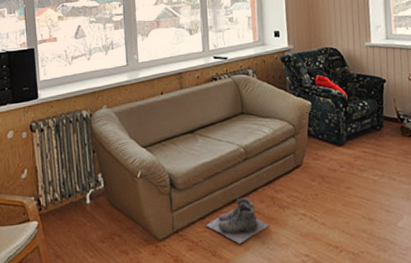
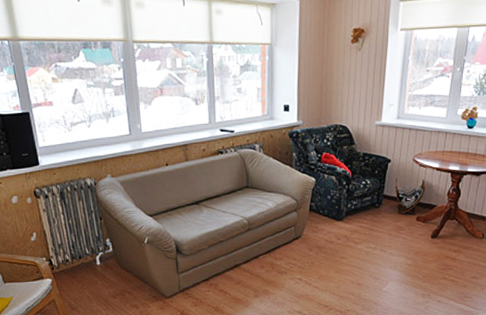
boots: present [206,197,269,244] -> none [210,263,268,302]

